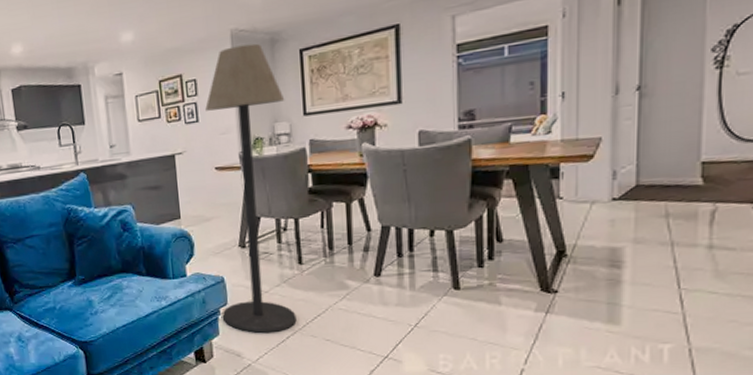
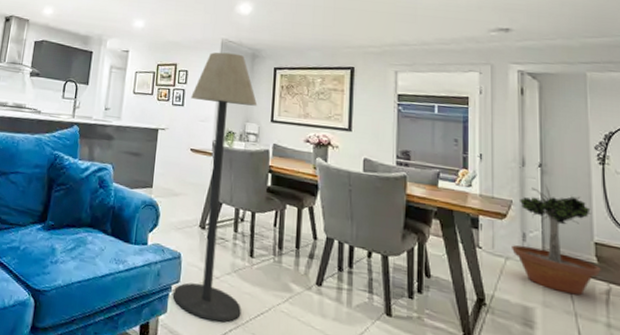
potted tree: none [599,109,707,225] -> present [512,185,601,296]

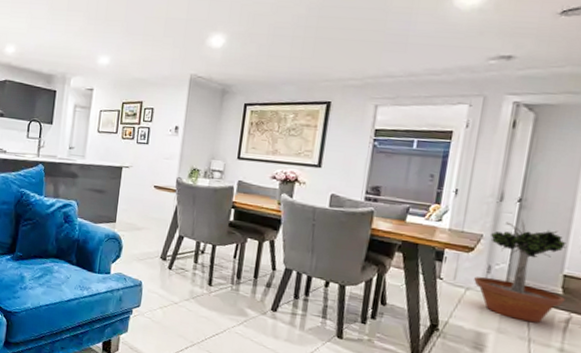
floor lamp: present [173,52,258,323] -> none [134,88,225,341]

